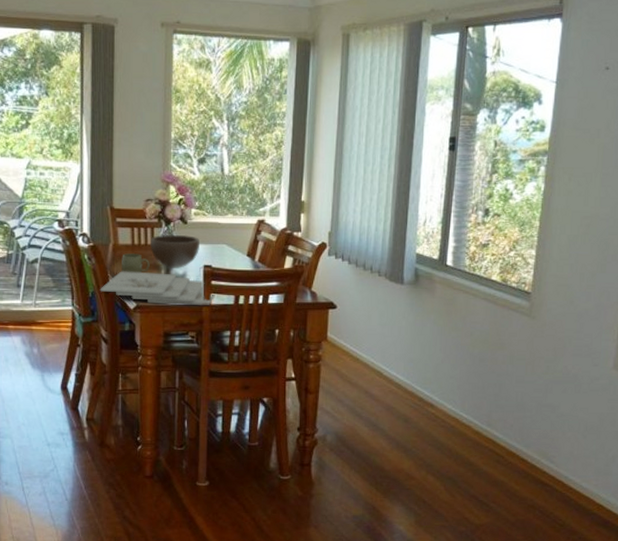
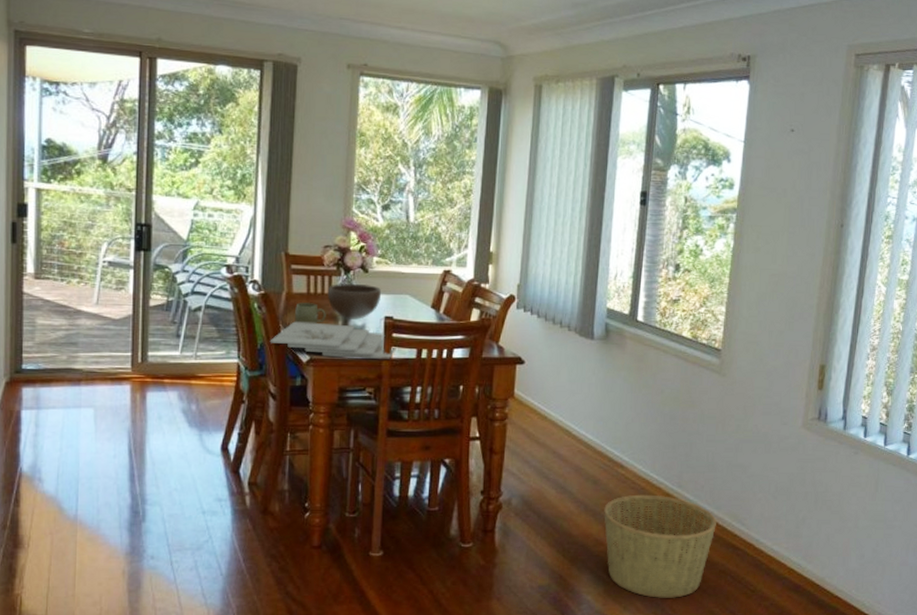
basket: none [415,432,525,530] -> present [604,494,716,598]

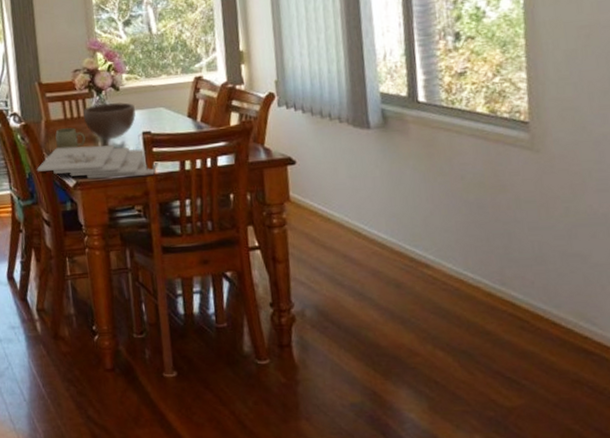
basket: present [604,494,716,598] -> none [413,295,559,415]

